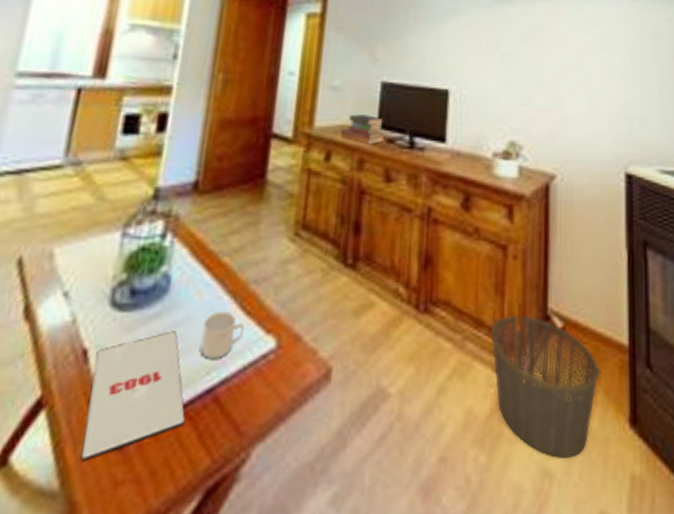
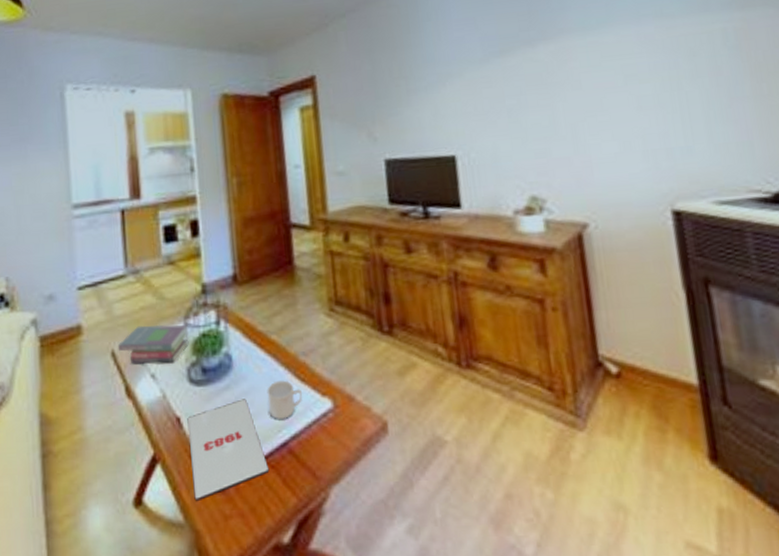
books: none [28,229,126,282] -> present [117,324,188,365]
books: present [340,114,383,145] -> none [353,193,397,222]
basket: present [490,315,601,460] -> none [537,364,670,495]

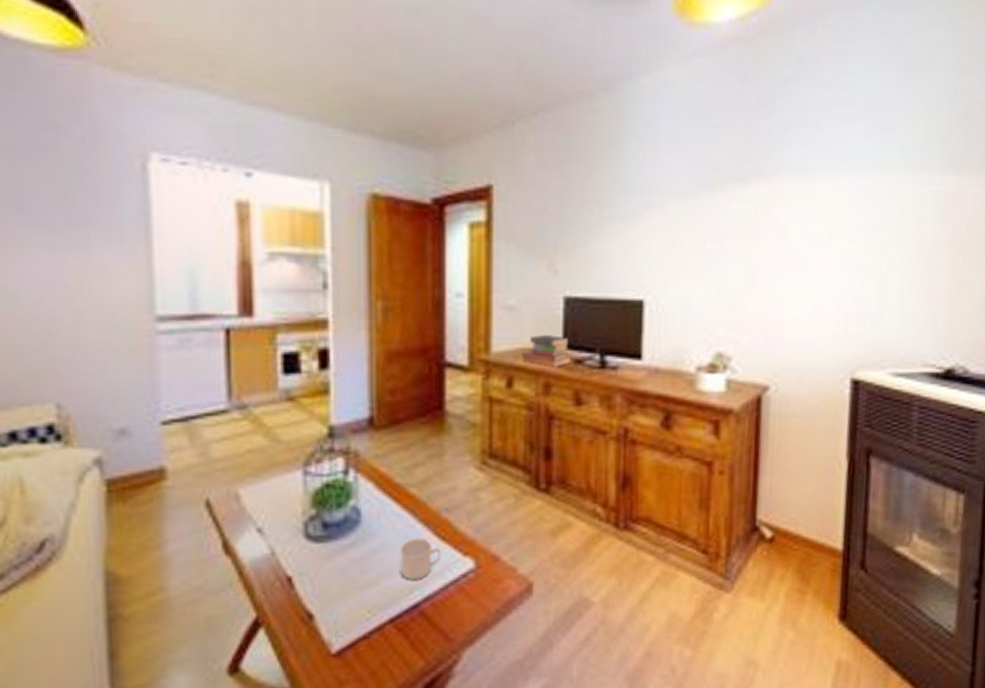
books: present [117,324,188,365] -> none [214,471,308,518]
magazine: present [187,399,270,502] -> none [300,557,396,668]
books: none [353,193,397,222] -> present [521,335,570,367]

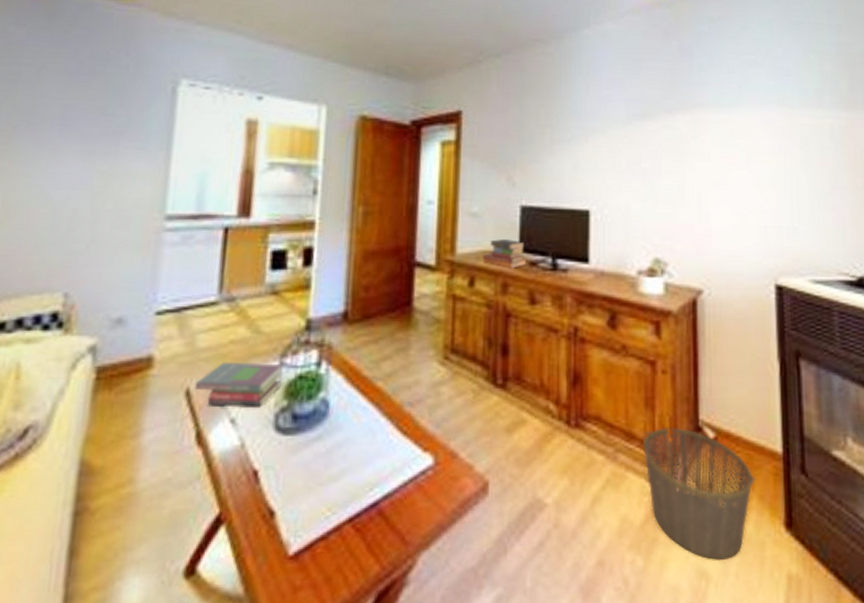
books: none [214,471,308,518] -> present [194,361,283,409]
mug: present [400,538,442,580] -> none [362,432,403,476]
basket: none [694,527,812,651] -> present [642,428,755,561]

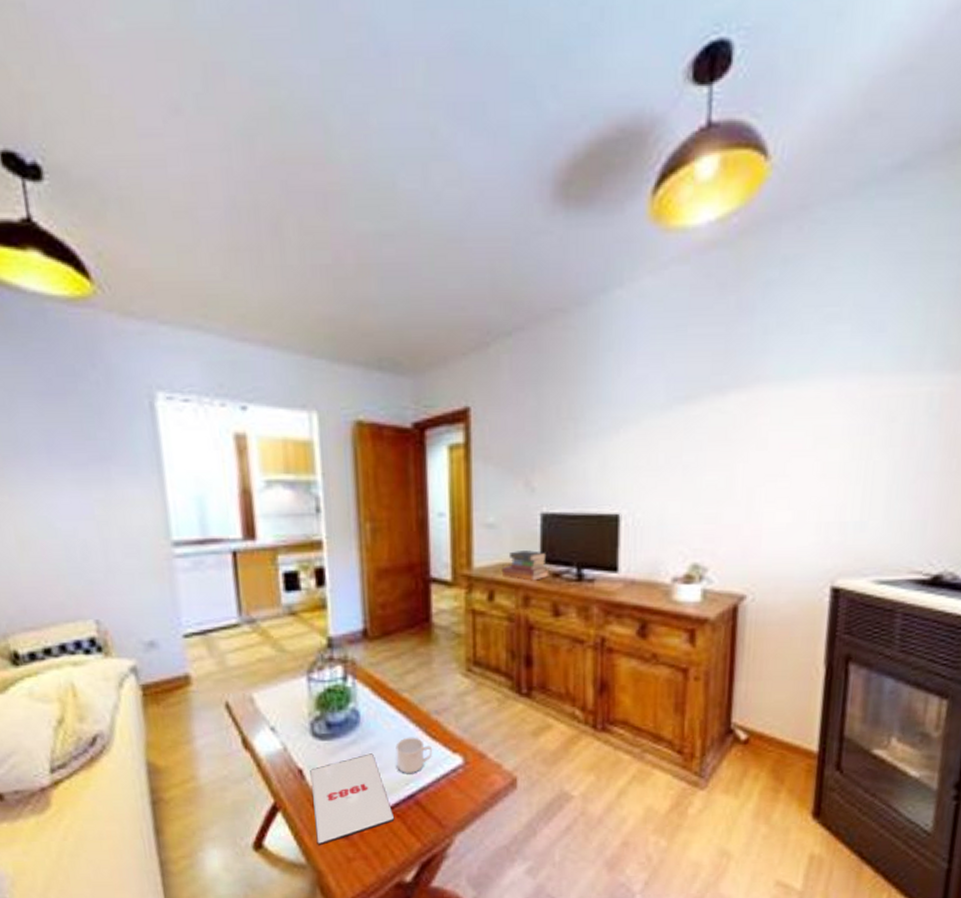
books: present [194,361,283,409] -> none [232,677,312,719]
magazine: none [260,451,354,571] -> present [310,753,395,846]
mug: none [362,432,403,476] -> present [395,737,433,773]
basket: present [642,428,755,561] -> none [670,730,786,843]

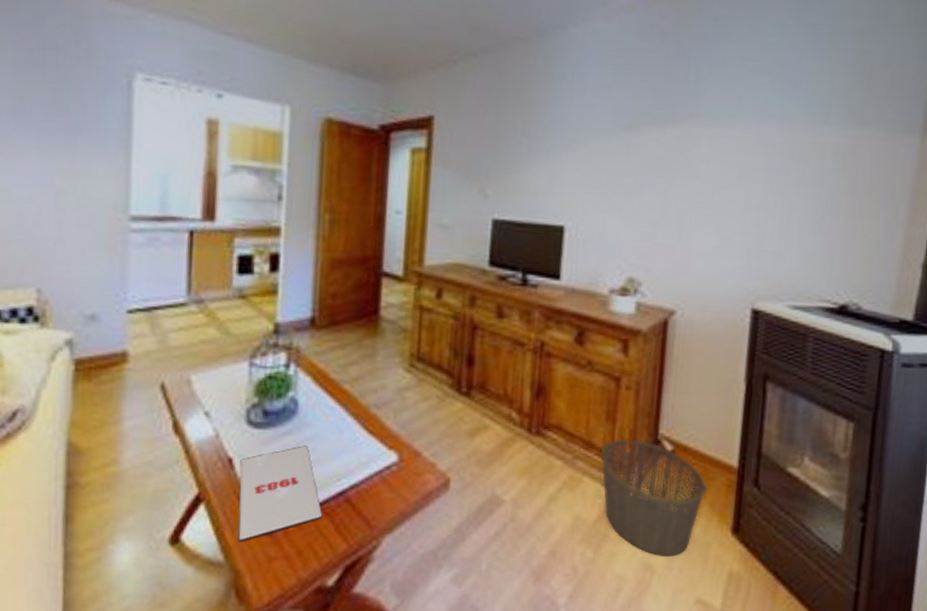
mug: present [395,737,433,773] -> none [330,430,369,468]
books: present [501,550,548,581] -> none [451,252,495,282]
basket: none [670,730,786,843] -> present [600,439,708,558]

